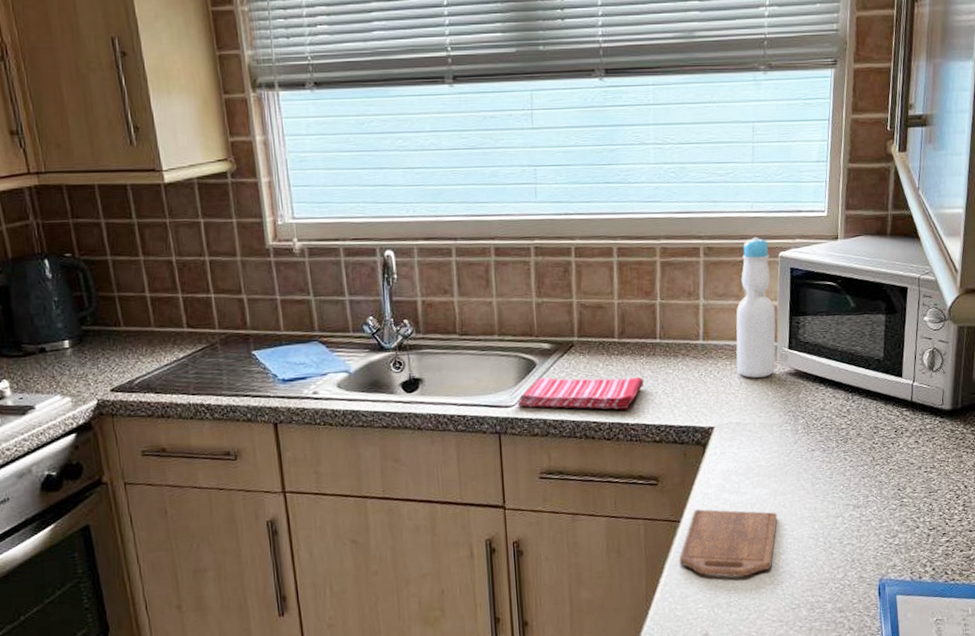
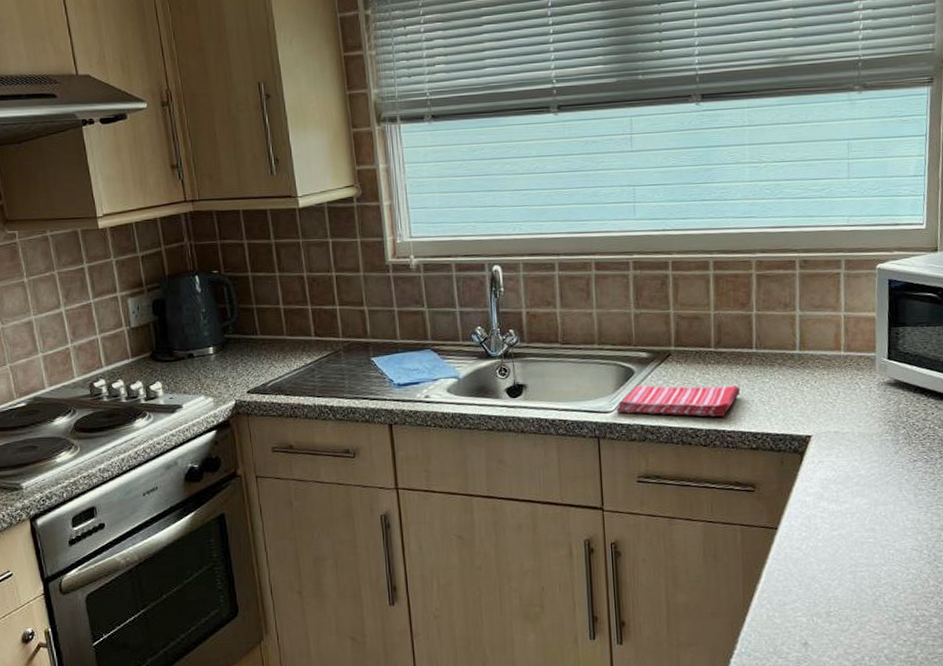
cutting board: present [679,509,778,578] -> none [776,517,879,587]
bottle: present [736,237,776,378] -> none [833,249,875,388]

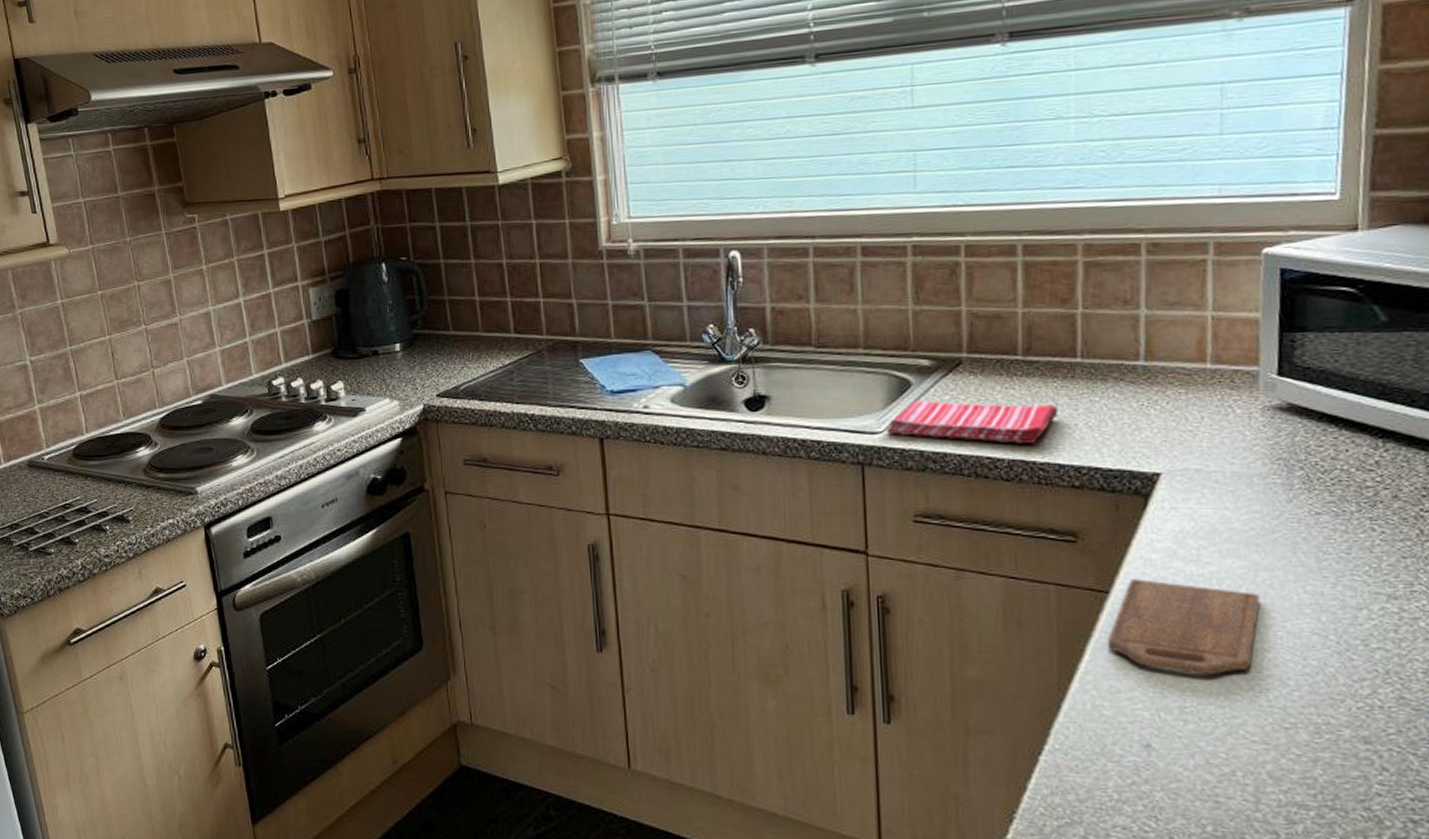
cutting board: none [776,517,879,587] -> present [1107,579,1261,676]

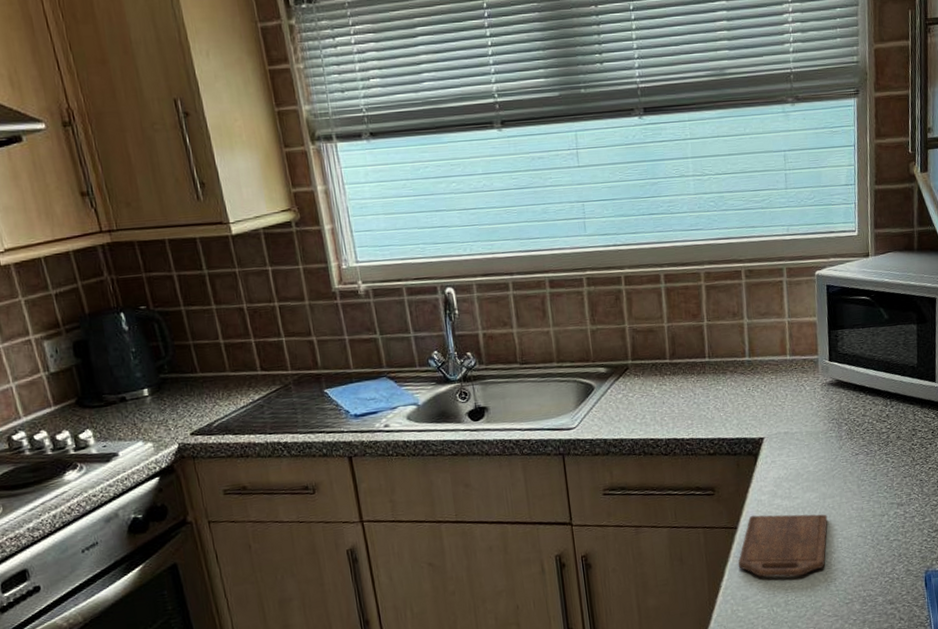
dish towel: present [886,401,1059,444] -> none [578,395,697,429]

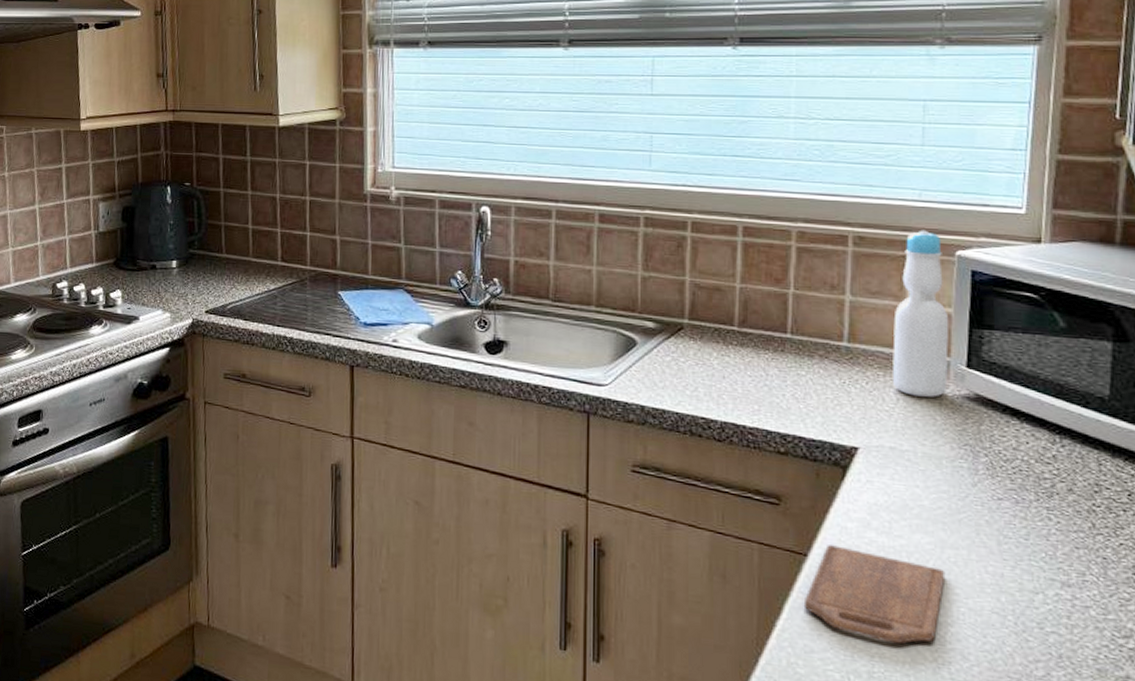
bottle: none [778,258,818,390] -> present [893,230,950,397]

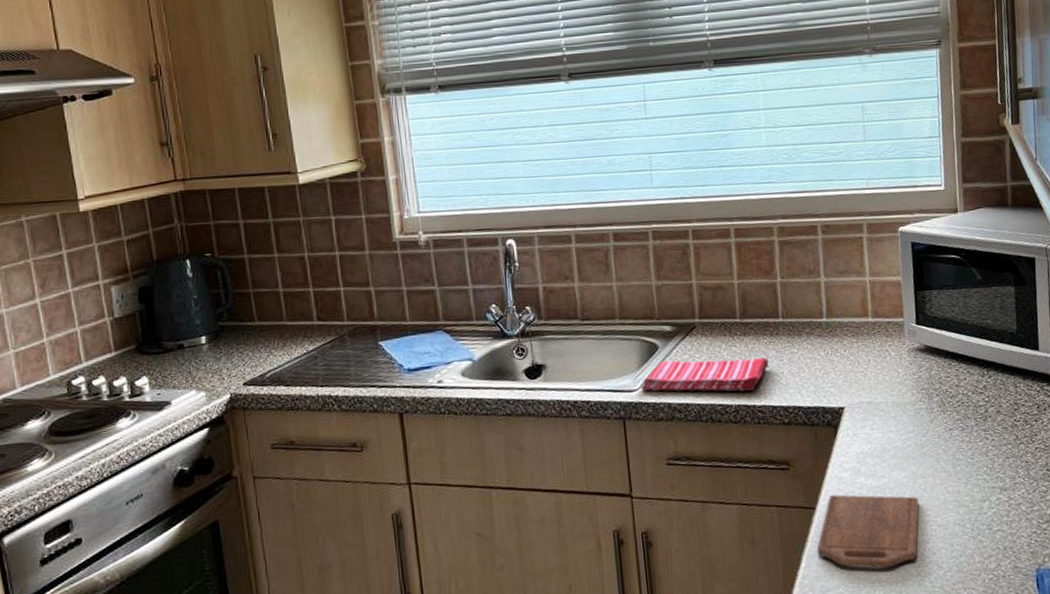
dish towel: none [612,359,769,409] -> present [641,358,769,392]
bottle: present [893,230,950,397] -> none [859,213,904,355]

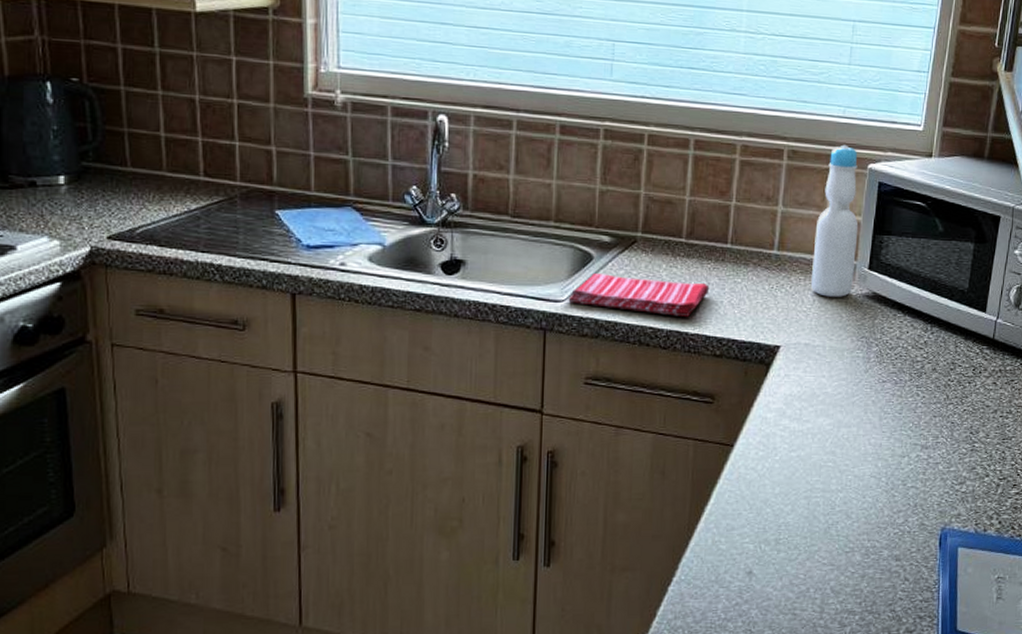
cutting board: present [816,494,919,569] -> none [728,435,840,513]
bottle: none [859,213,904,355] -> present [811,144,859,297]

